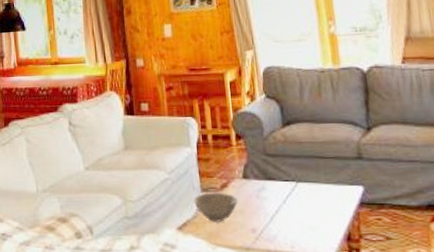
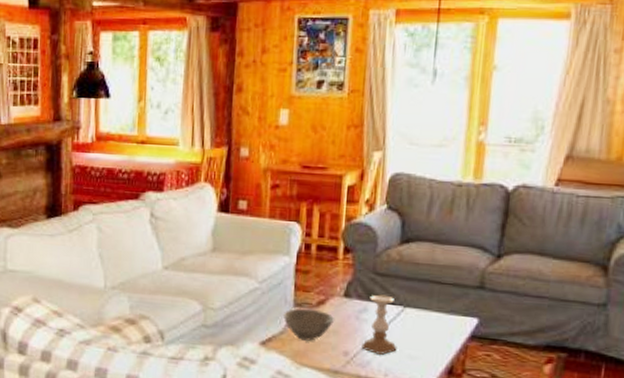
candle holder: none [265,173,298,228] -> present [361,294,397,355]

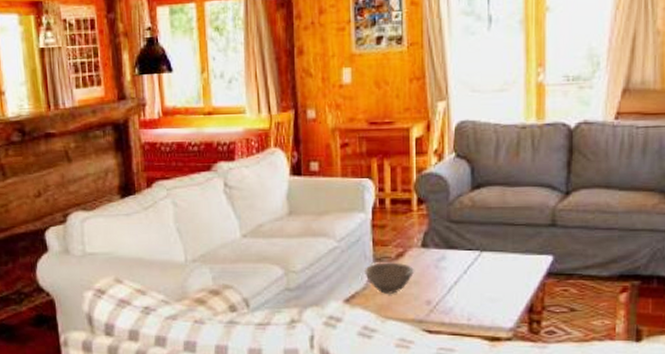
candle holder: present [361,294,397,355] -> none [443,241,477,300]

